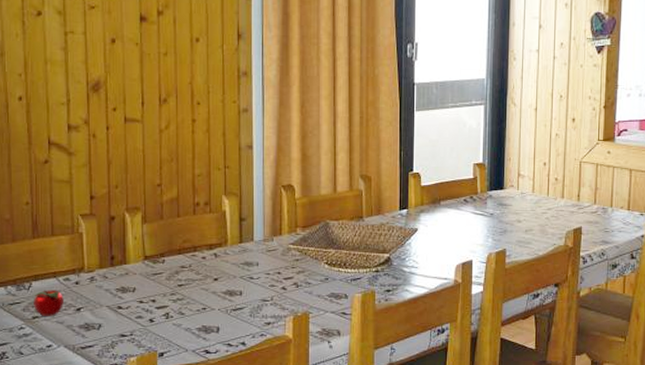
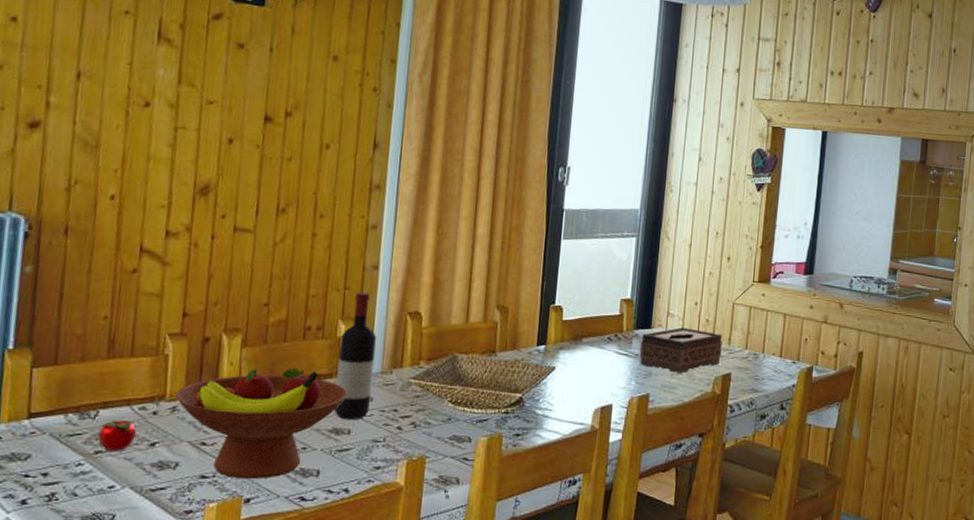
fruit bowl: none [92,240,237,337] -> present [175,368,349,480]
wine bottle: none [226,170,257,282] -> present [333,292,376,419]
tissue box: none [494,187,572,229] -> present [639,327,723,374]

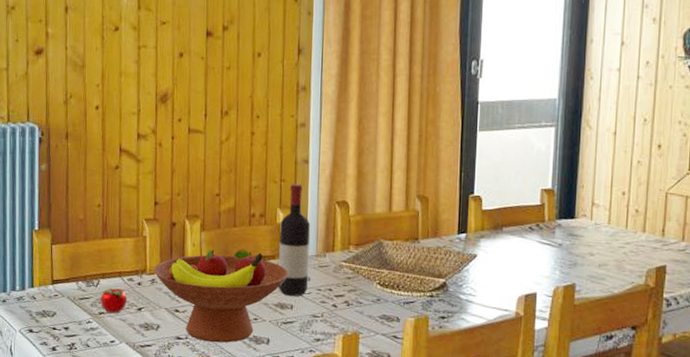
tissue box: present [639,327,723,374] -> none [563,218,655,265]

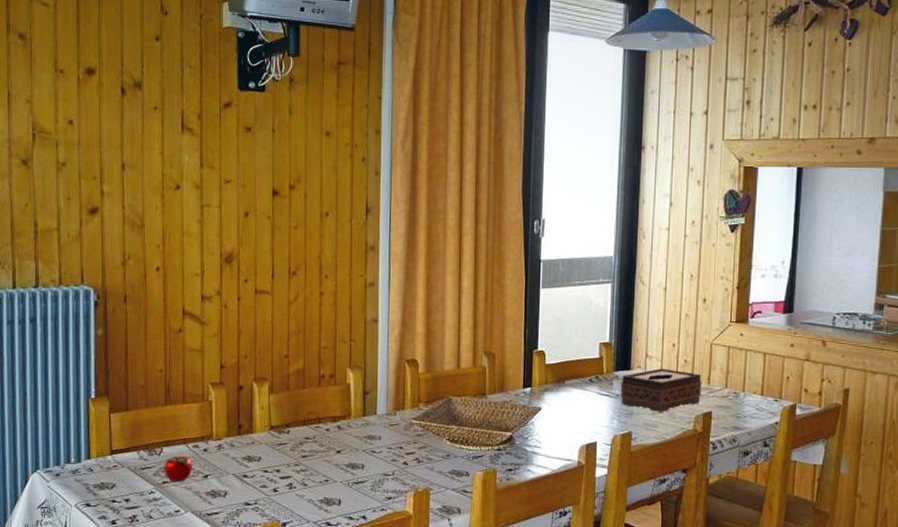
fruit bowl: present [153,249,289,343] -> none [220,411,360,507]
wine bottle: present [278,184,310,296] -> none [348,343,380,456]
tissue box: none [563,218,655,265] -> present [620,368,702,412]

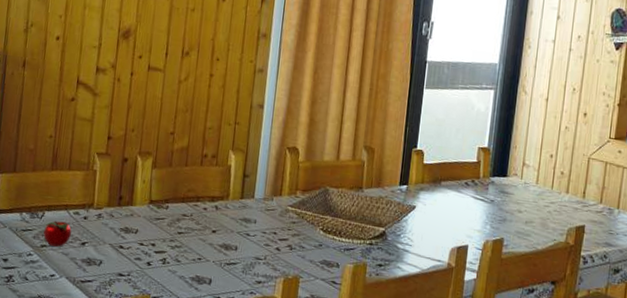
tissue box: present [620,368,702,412] -> none [494,178,577,222]

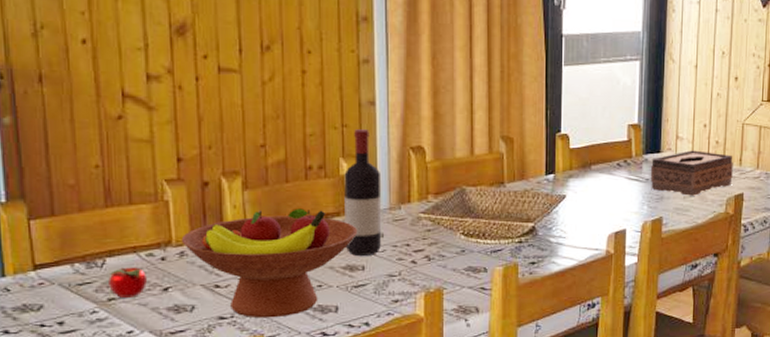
fruit bowl: none [100,187,236,282] -> present [181,208,358,319]
wine bottle: none [224,127,260,238] -> present [344,129,382,256]
tissue box: none [494,178,577,222] -> present [650,150,733,196]

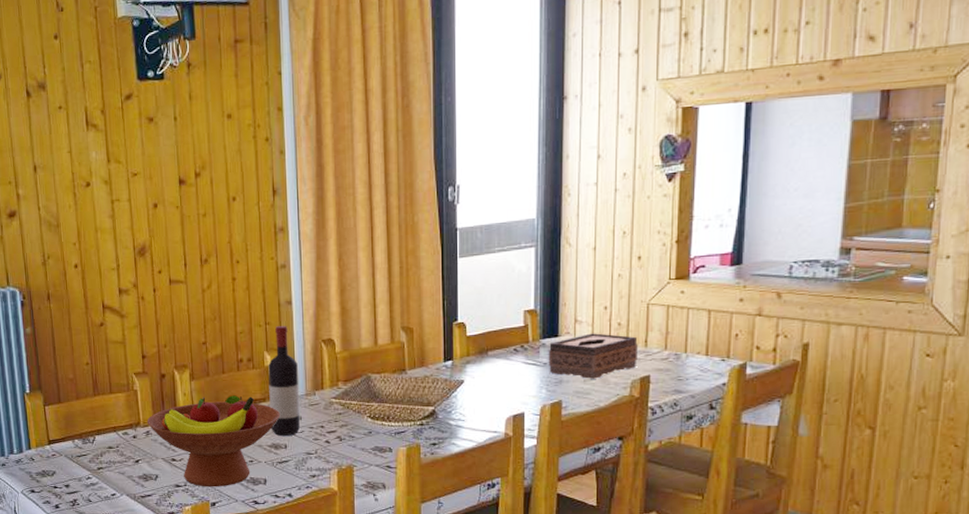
apple: present [108,267,147,298] -> none [98,443,124,467]

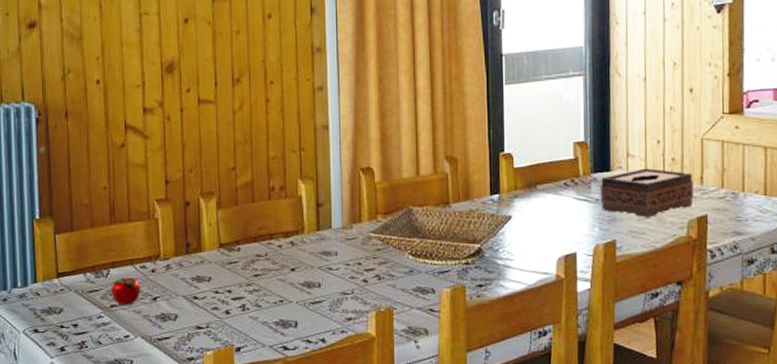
apple: none [98,443,124,467] -> present [111,277,140,305]
fruit bowl: present [147,395,281,487] -> none [167,227,315,330]
wine bottle: present [268,326,301,436] -> none [302,152,336,273]

